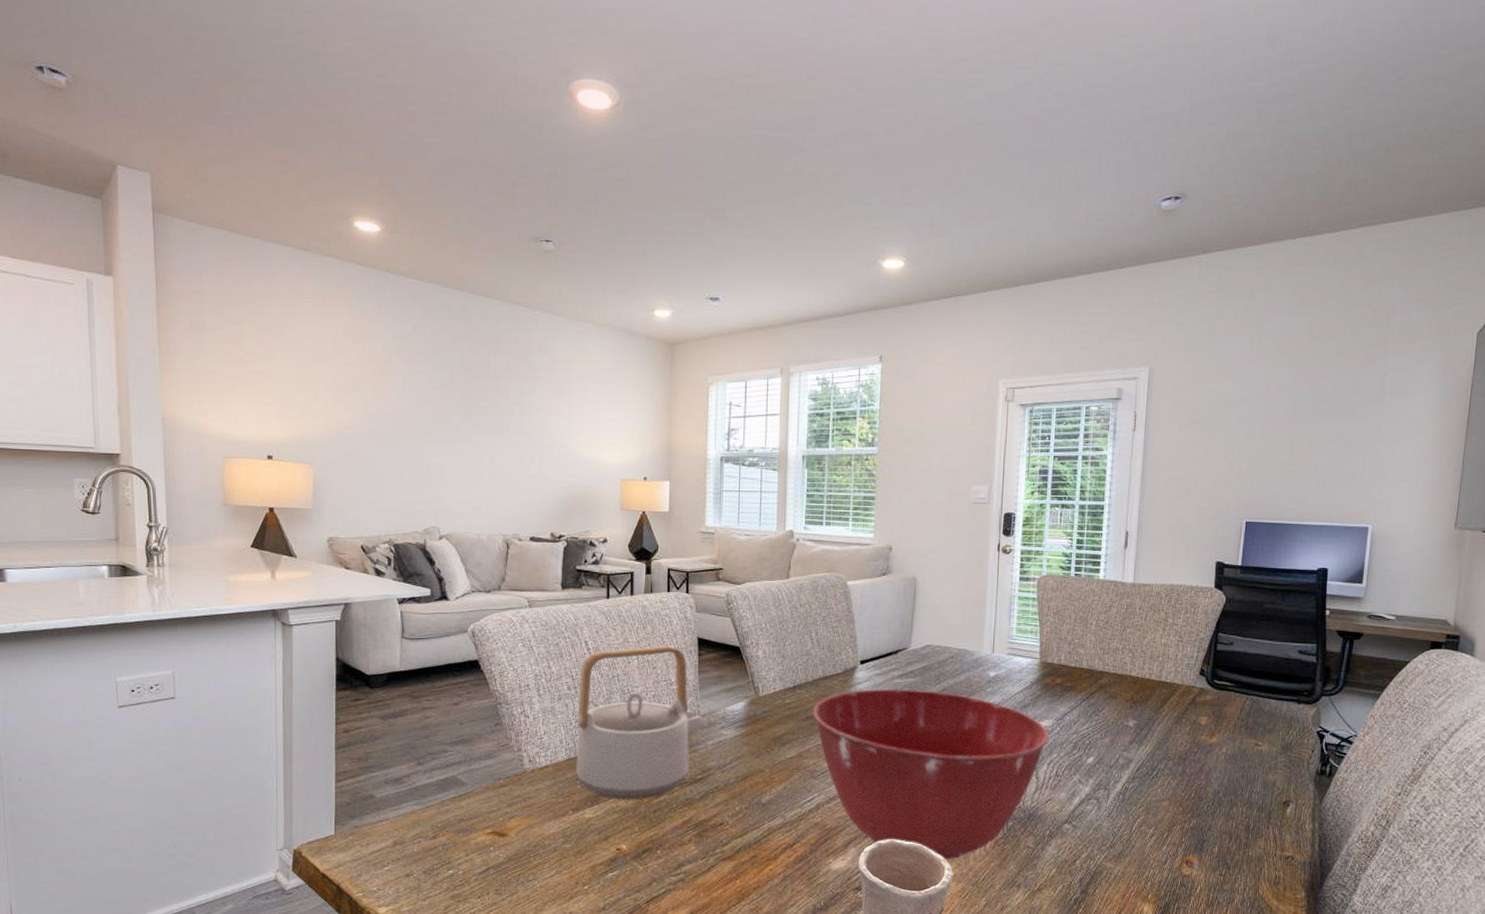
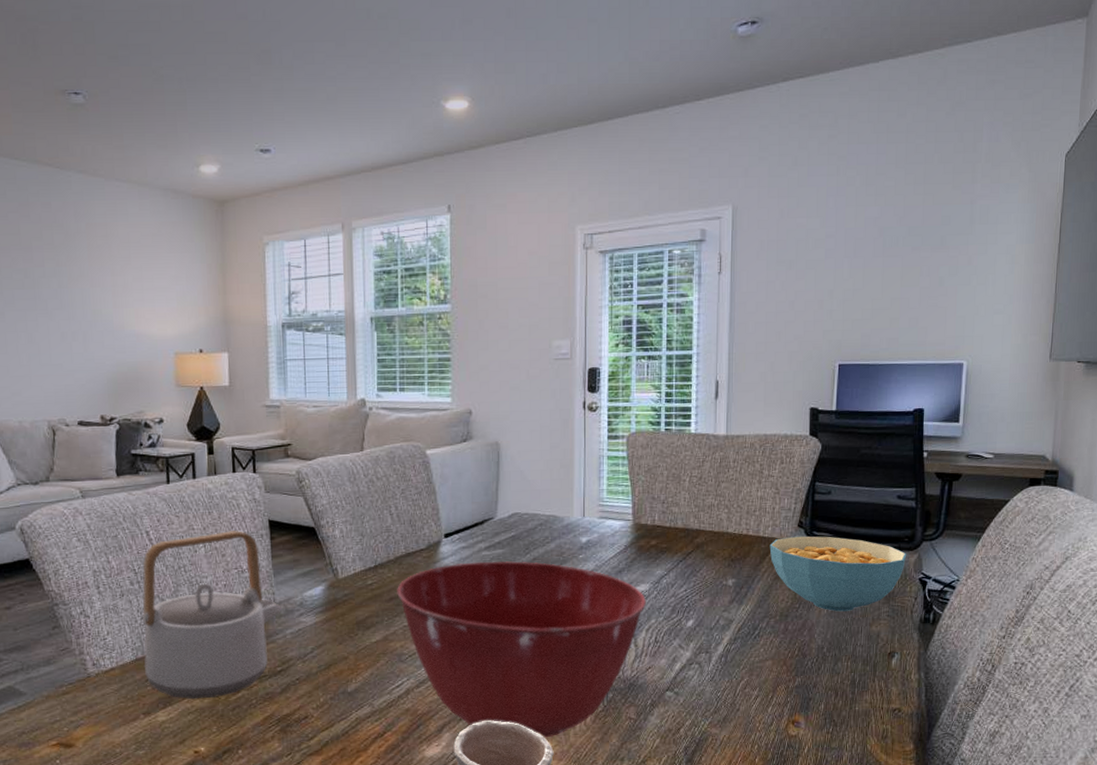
cereal bowl: none [1171,683,1306,759] -> present [769,536,907,612]

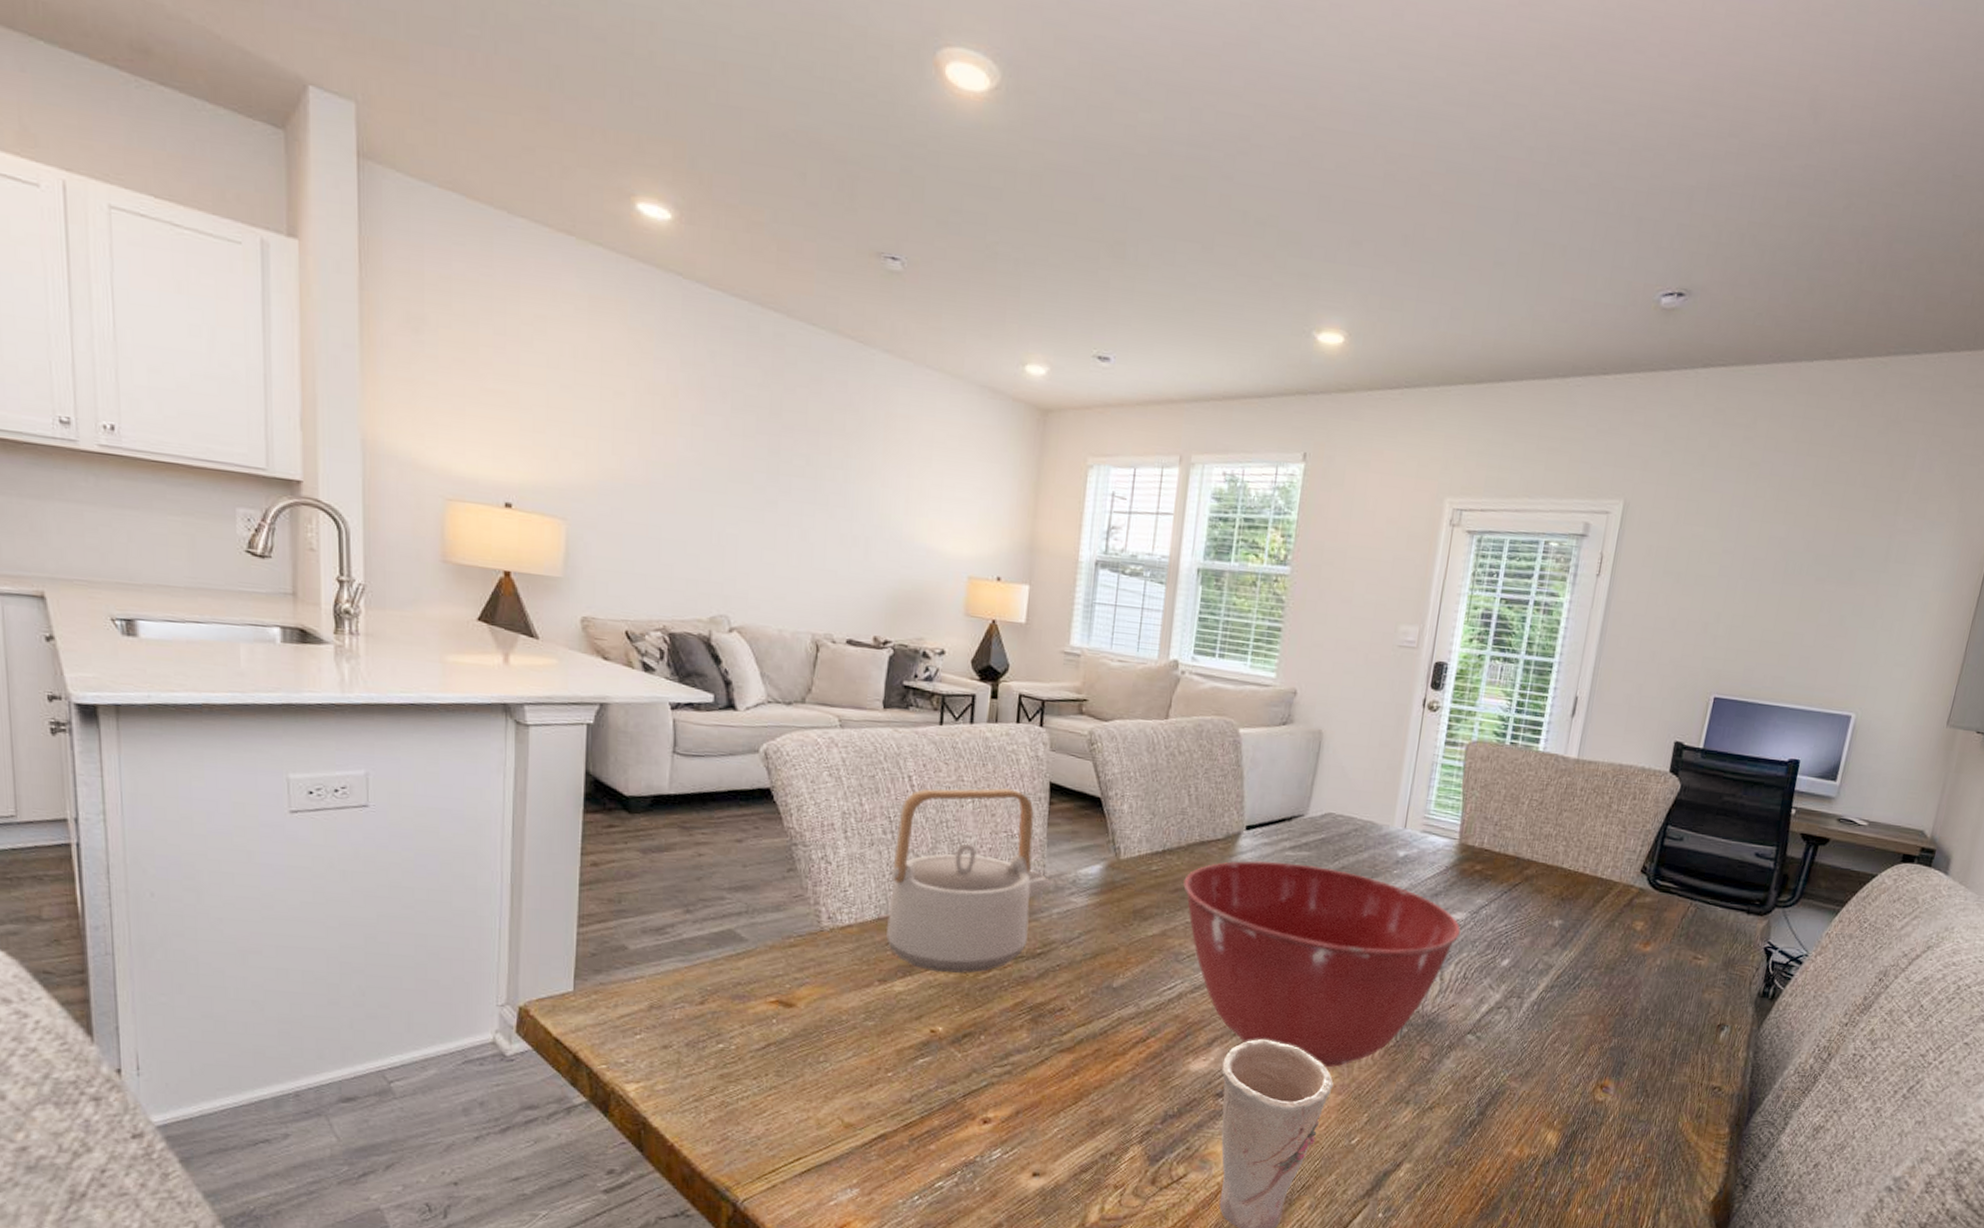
cereal bowl: present [769,536,907,612] -> none [1605,882,1756,973]

